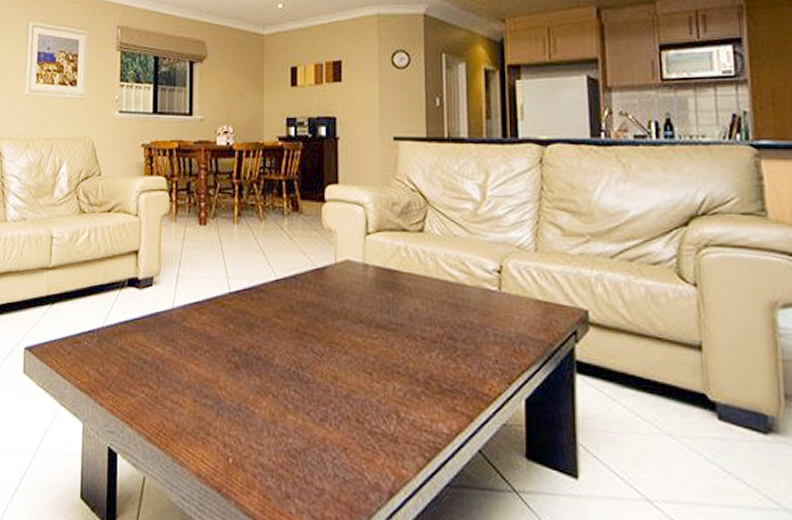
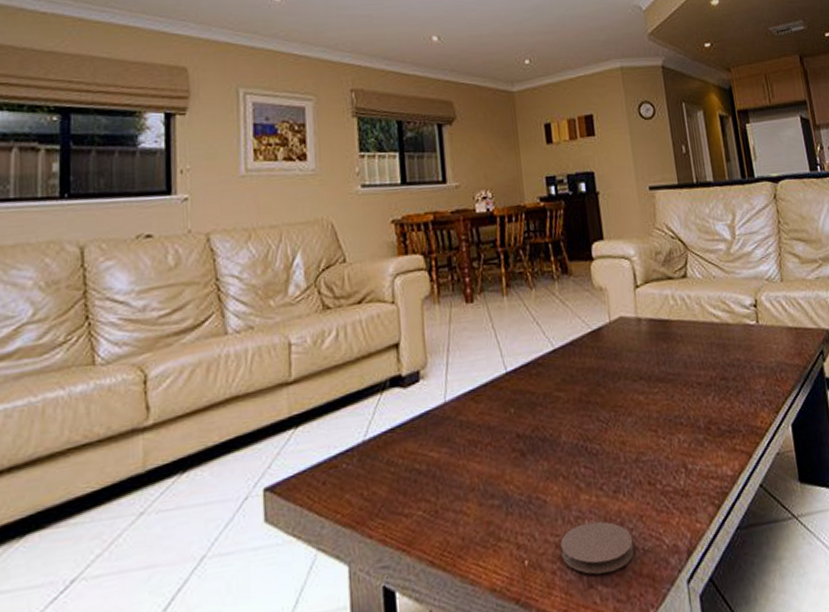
coaster: none [264,440,335,490] -> present [561,521,635,575]

